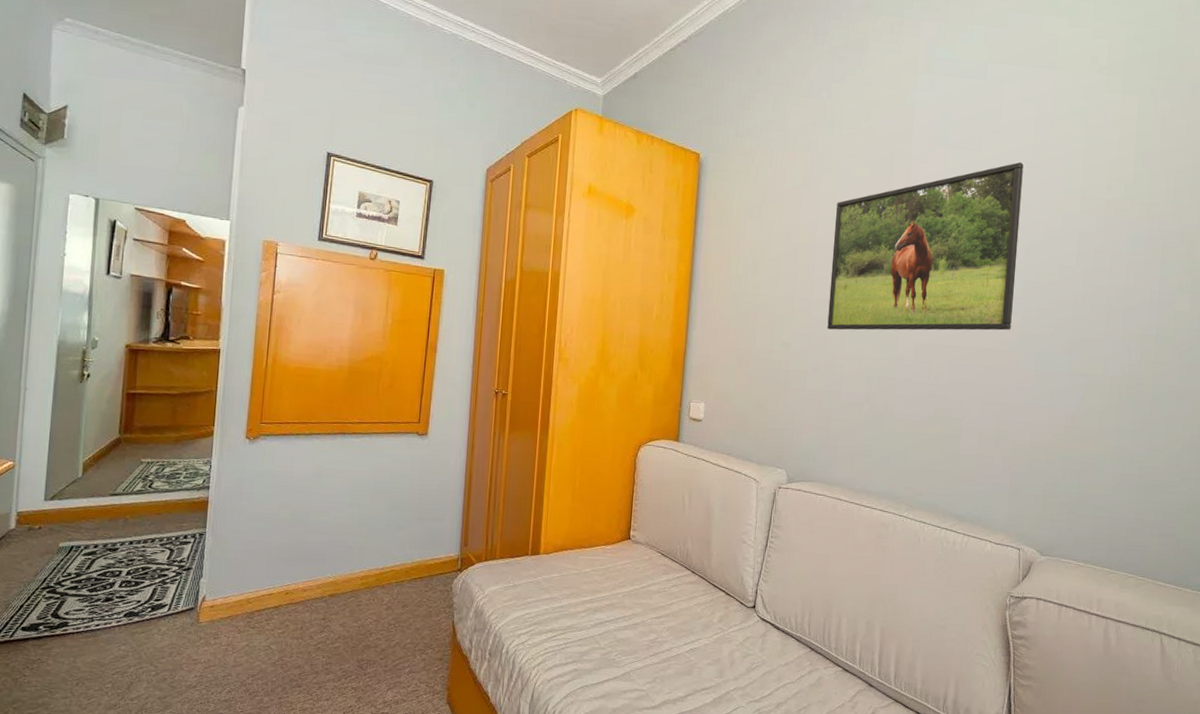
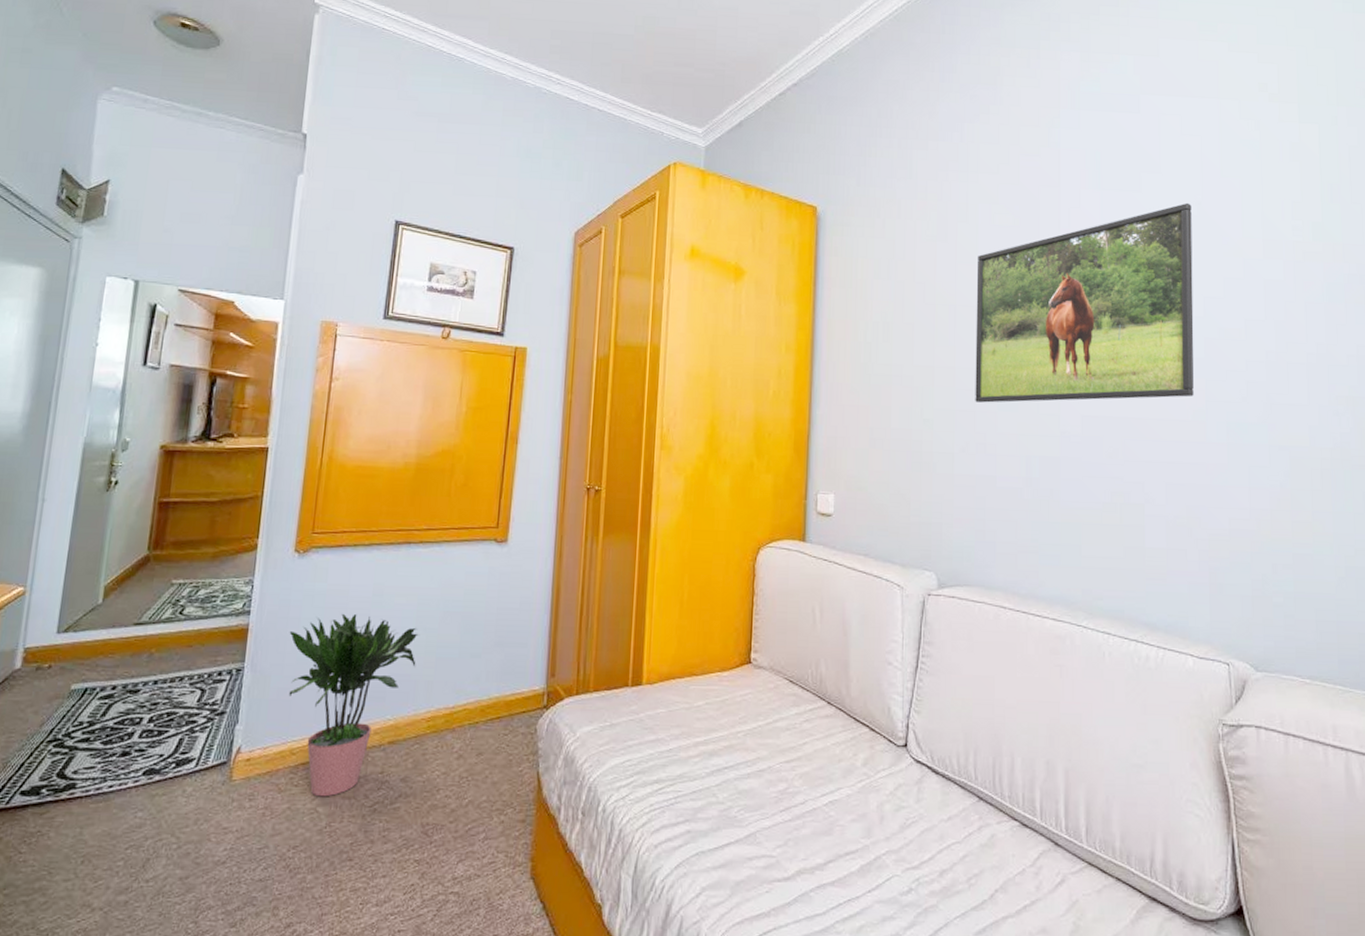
potted plant: none [243,491,354,637] -> present [288,613,420,797]

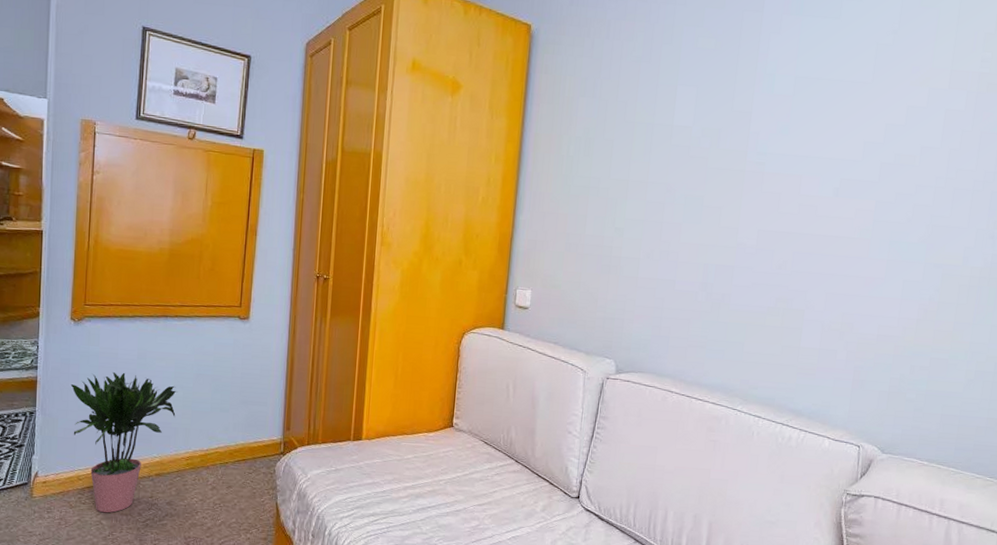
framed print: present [975,202,1194,403] -> none [663,31,888,217]

